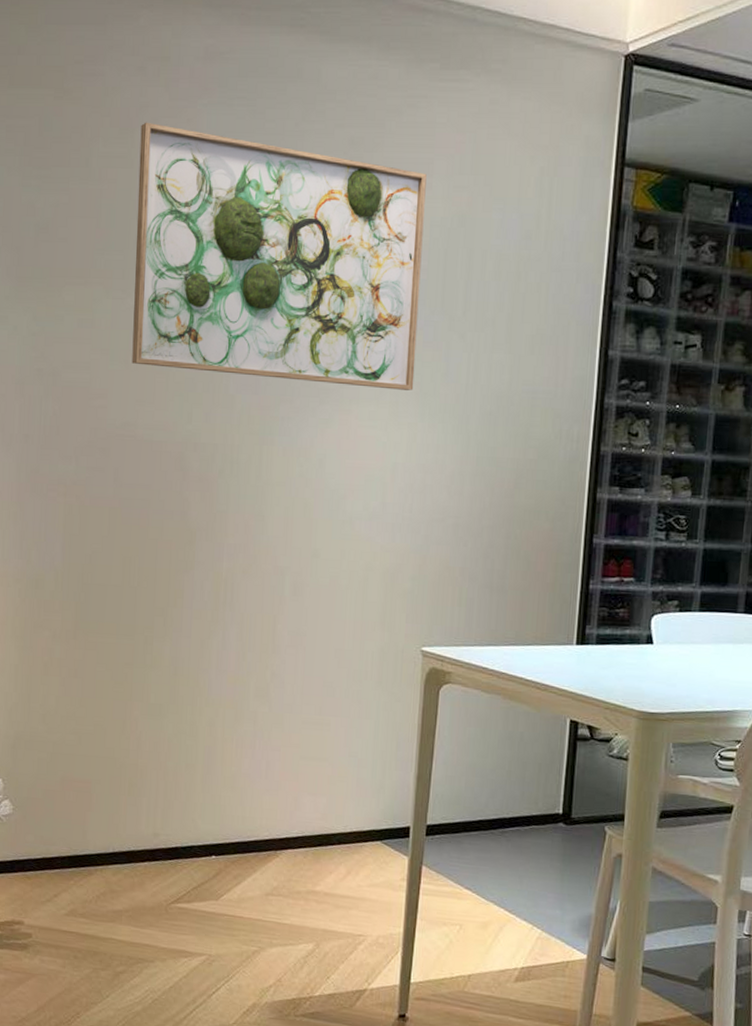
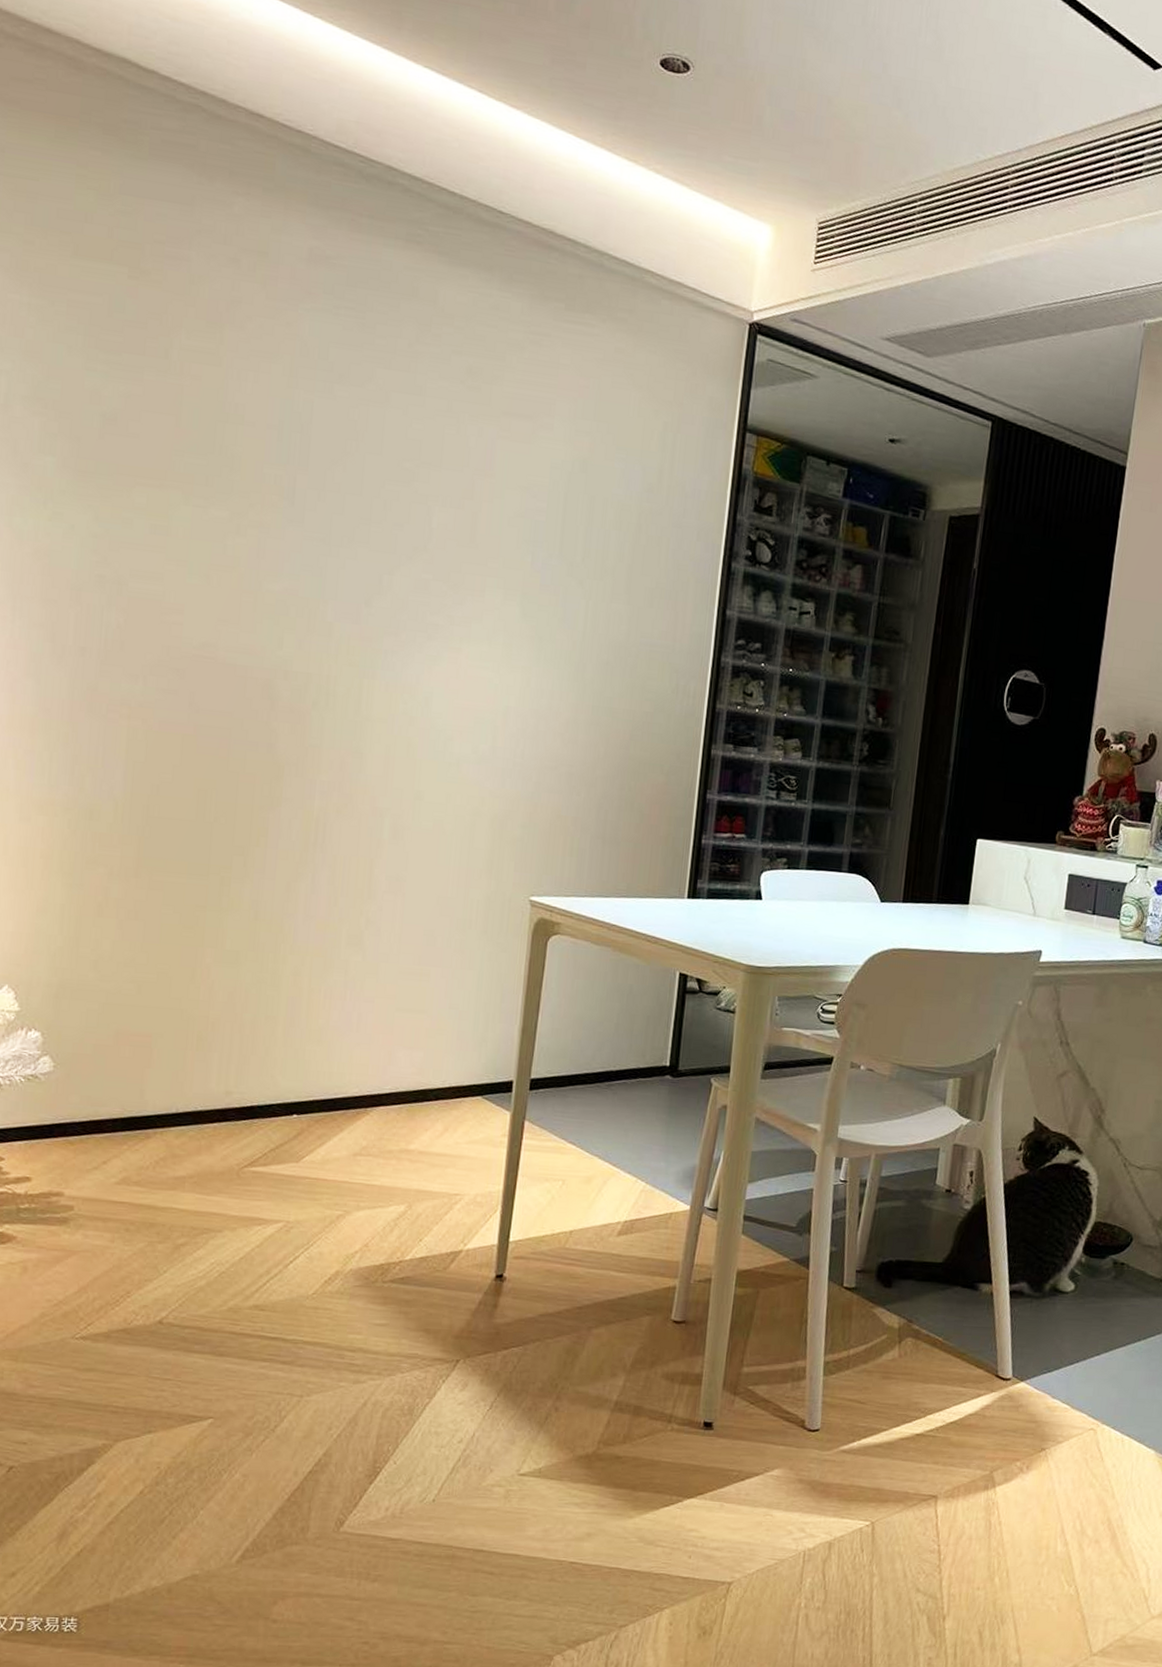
wall art: present [132,122,427,390] -> none [214,318,548,633]

